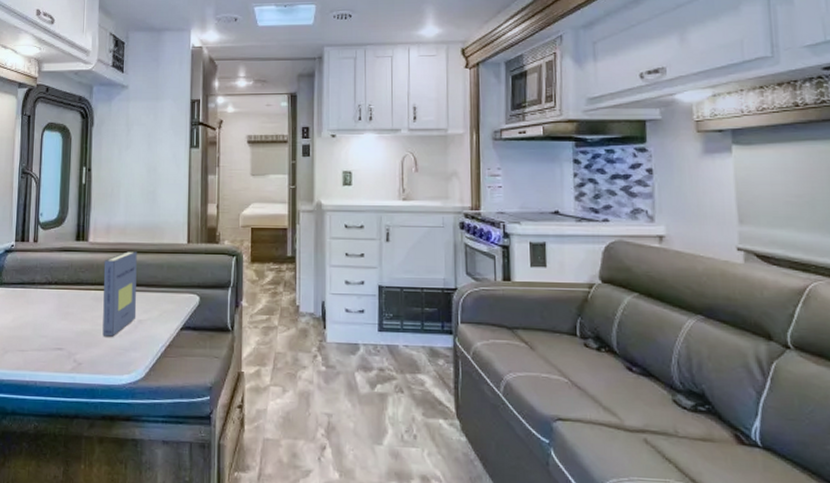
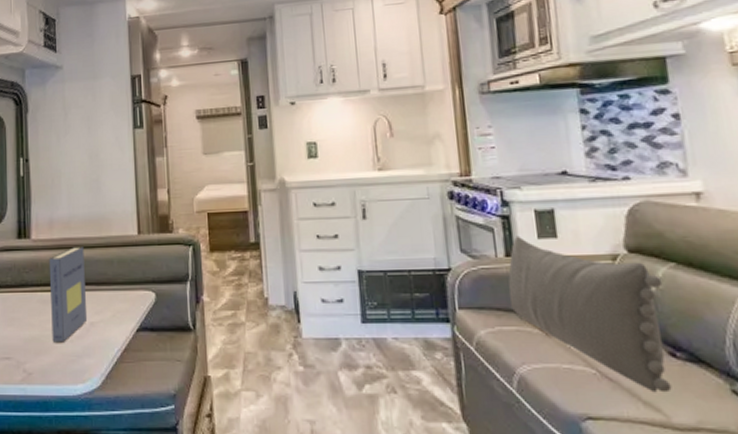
pillow: none [503,263,627,400] -> present [508,235,672,393]

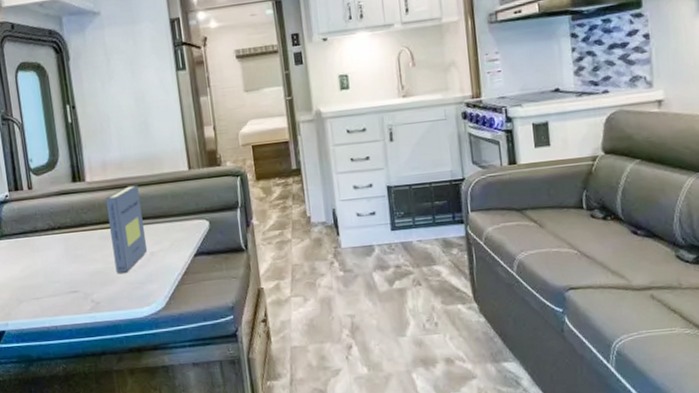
pillow: present [508,235,672,393] -> none [511,146,633,264]

